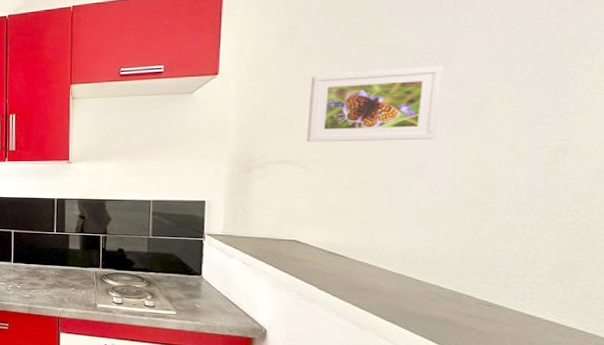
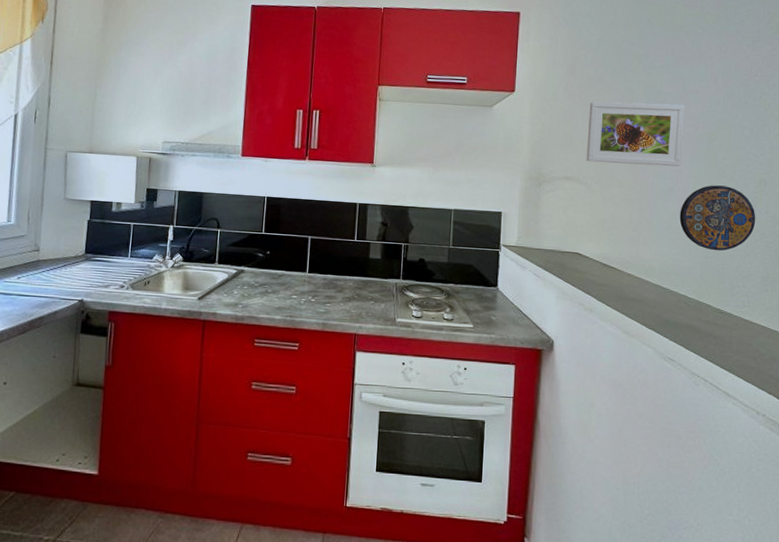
manhole cover: none [431,158,548,235] -> present [679,185,756,251]

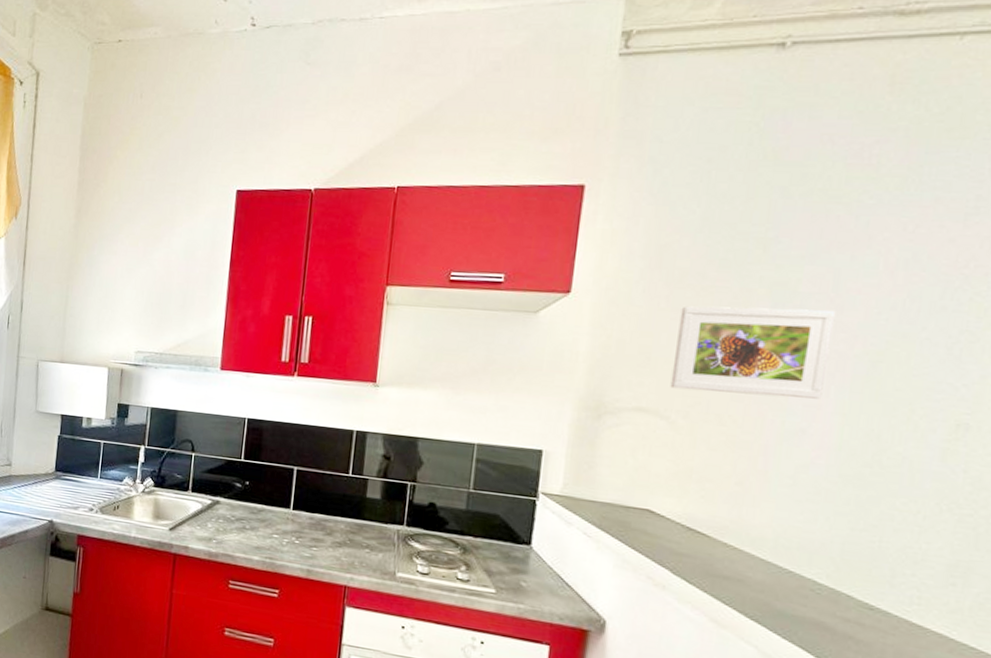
manhole cover: present [679,185,756,251] -> none [812,427,945,523]

